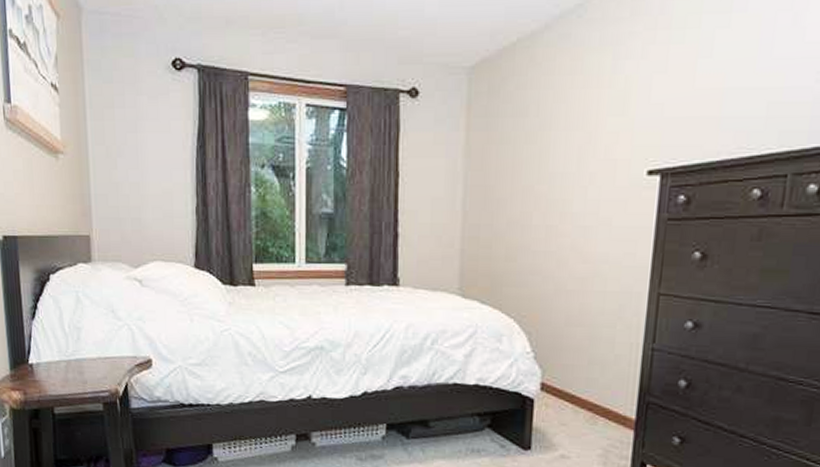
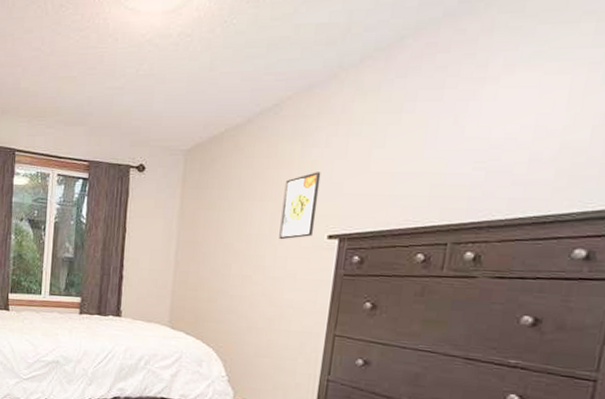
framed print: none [589,90,637,179] -> present [279,172,321,240]

